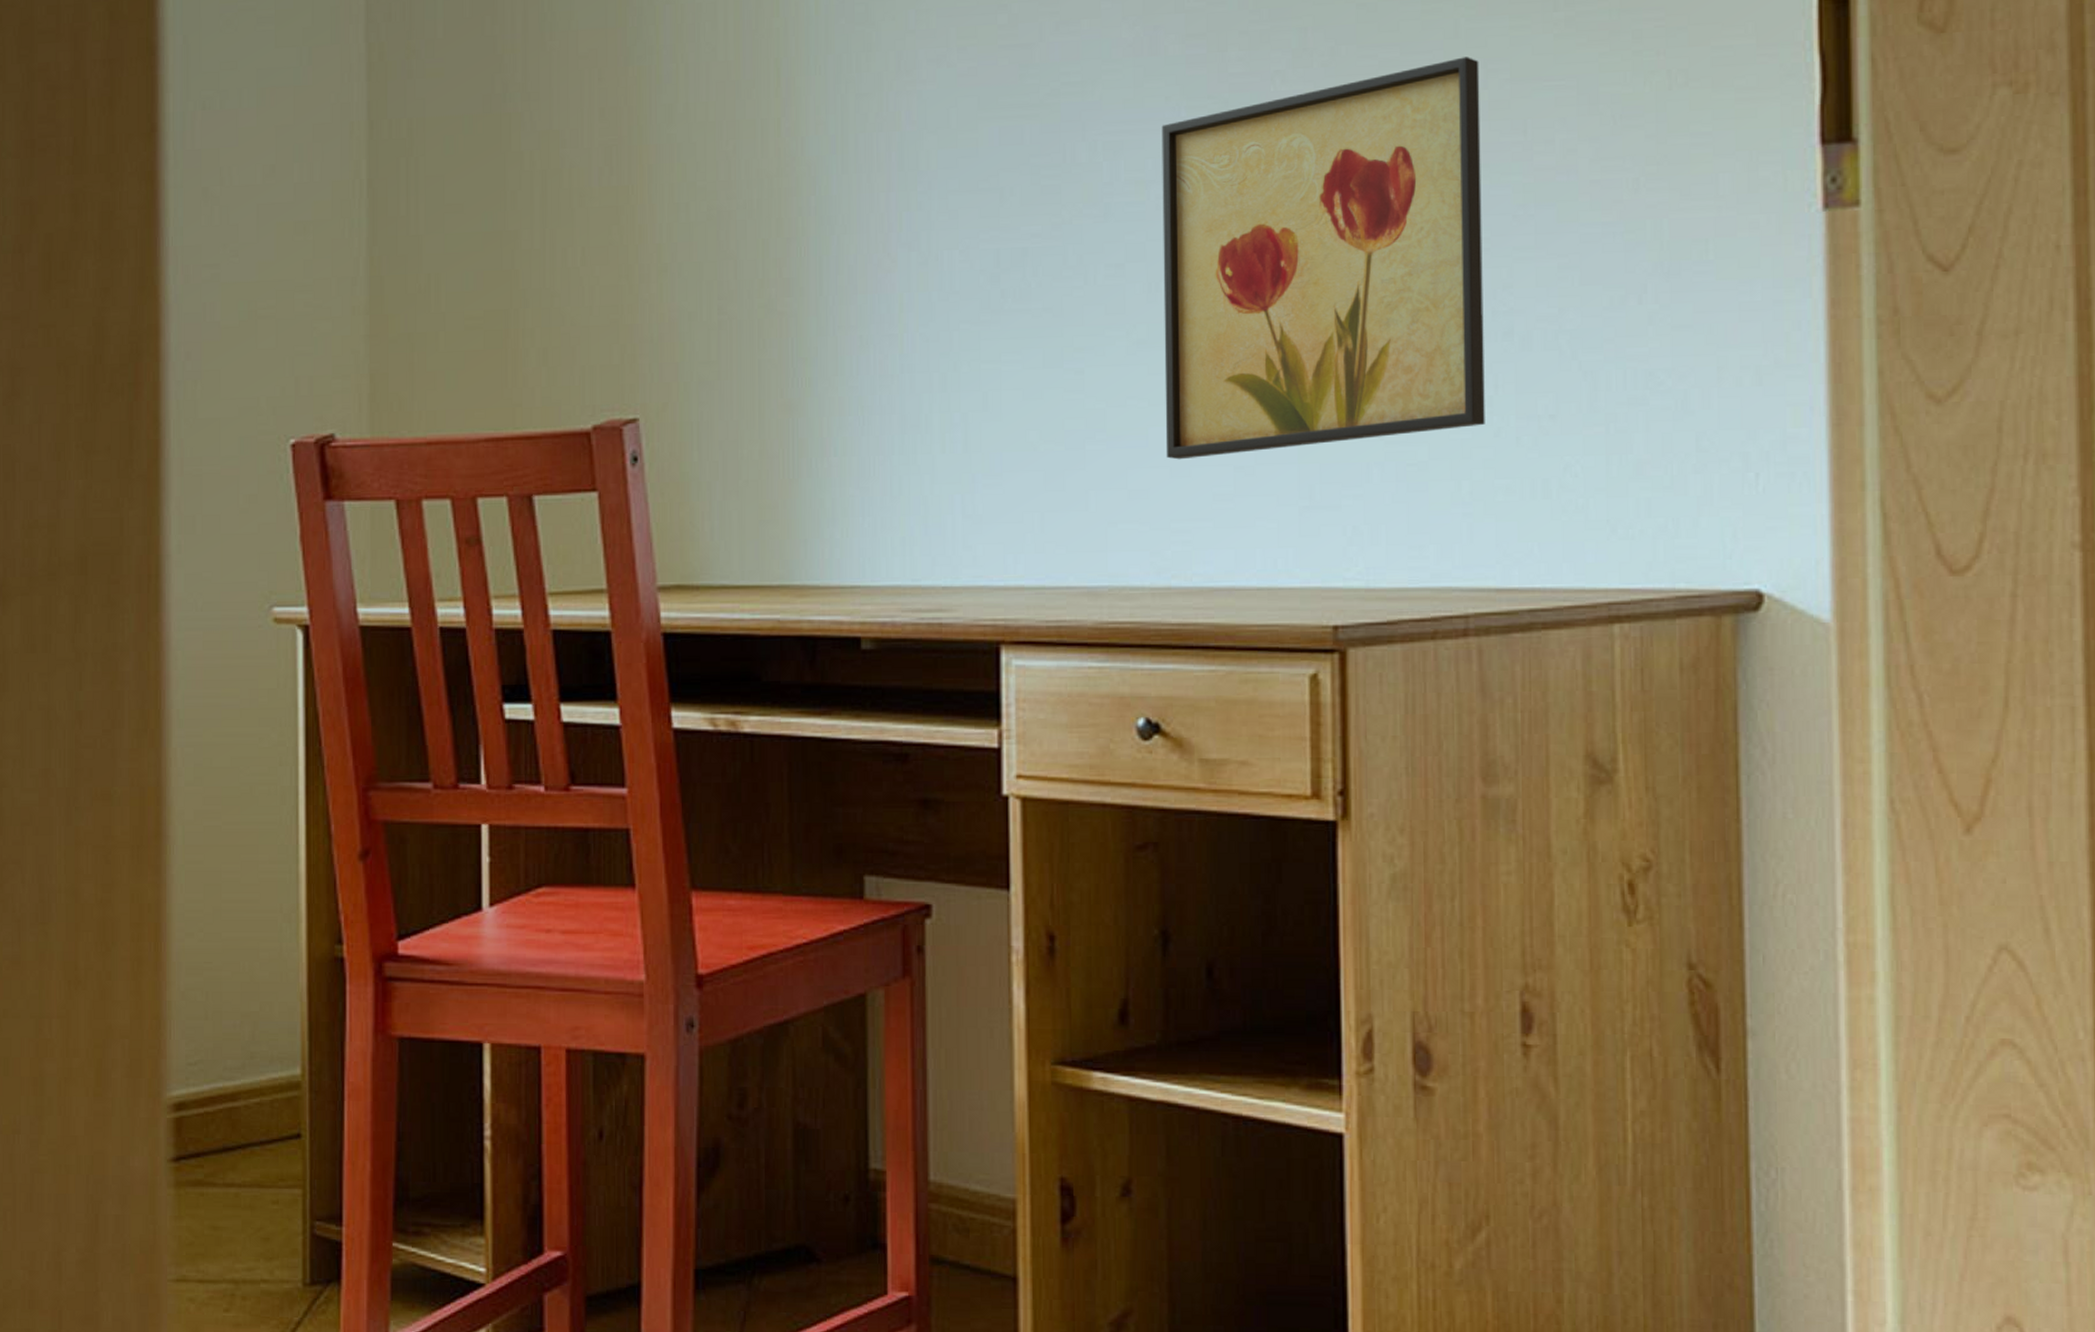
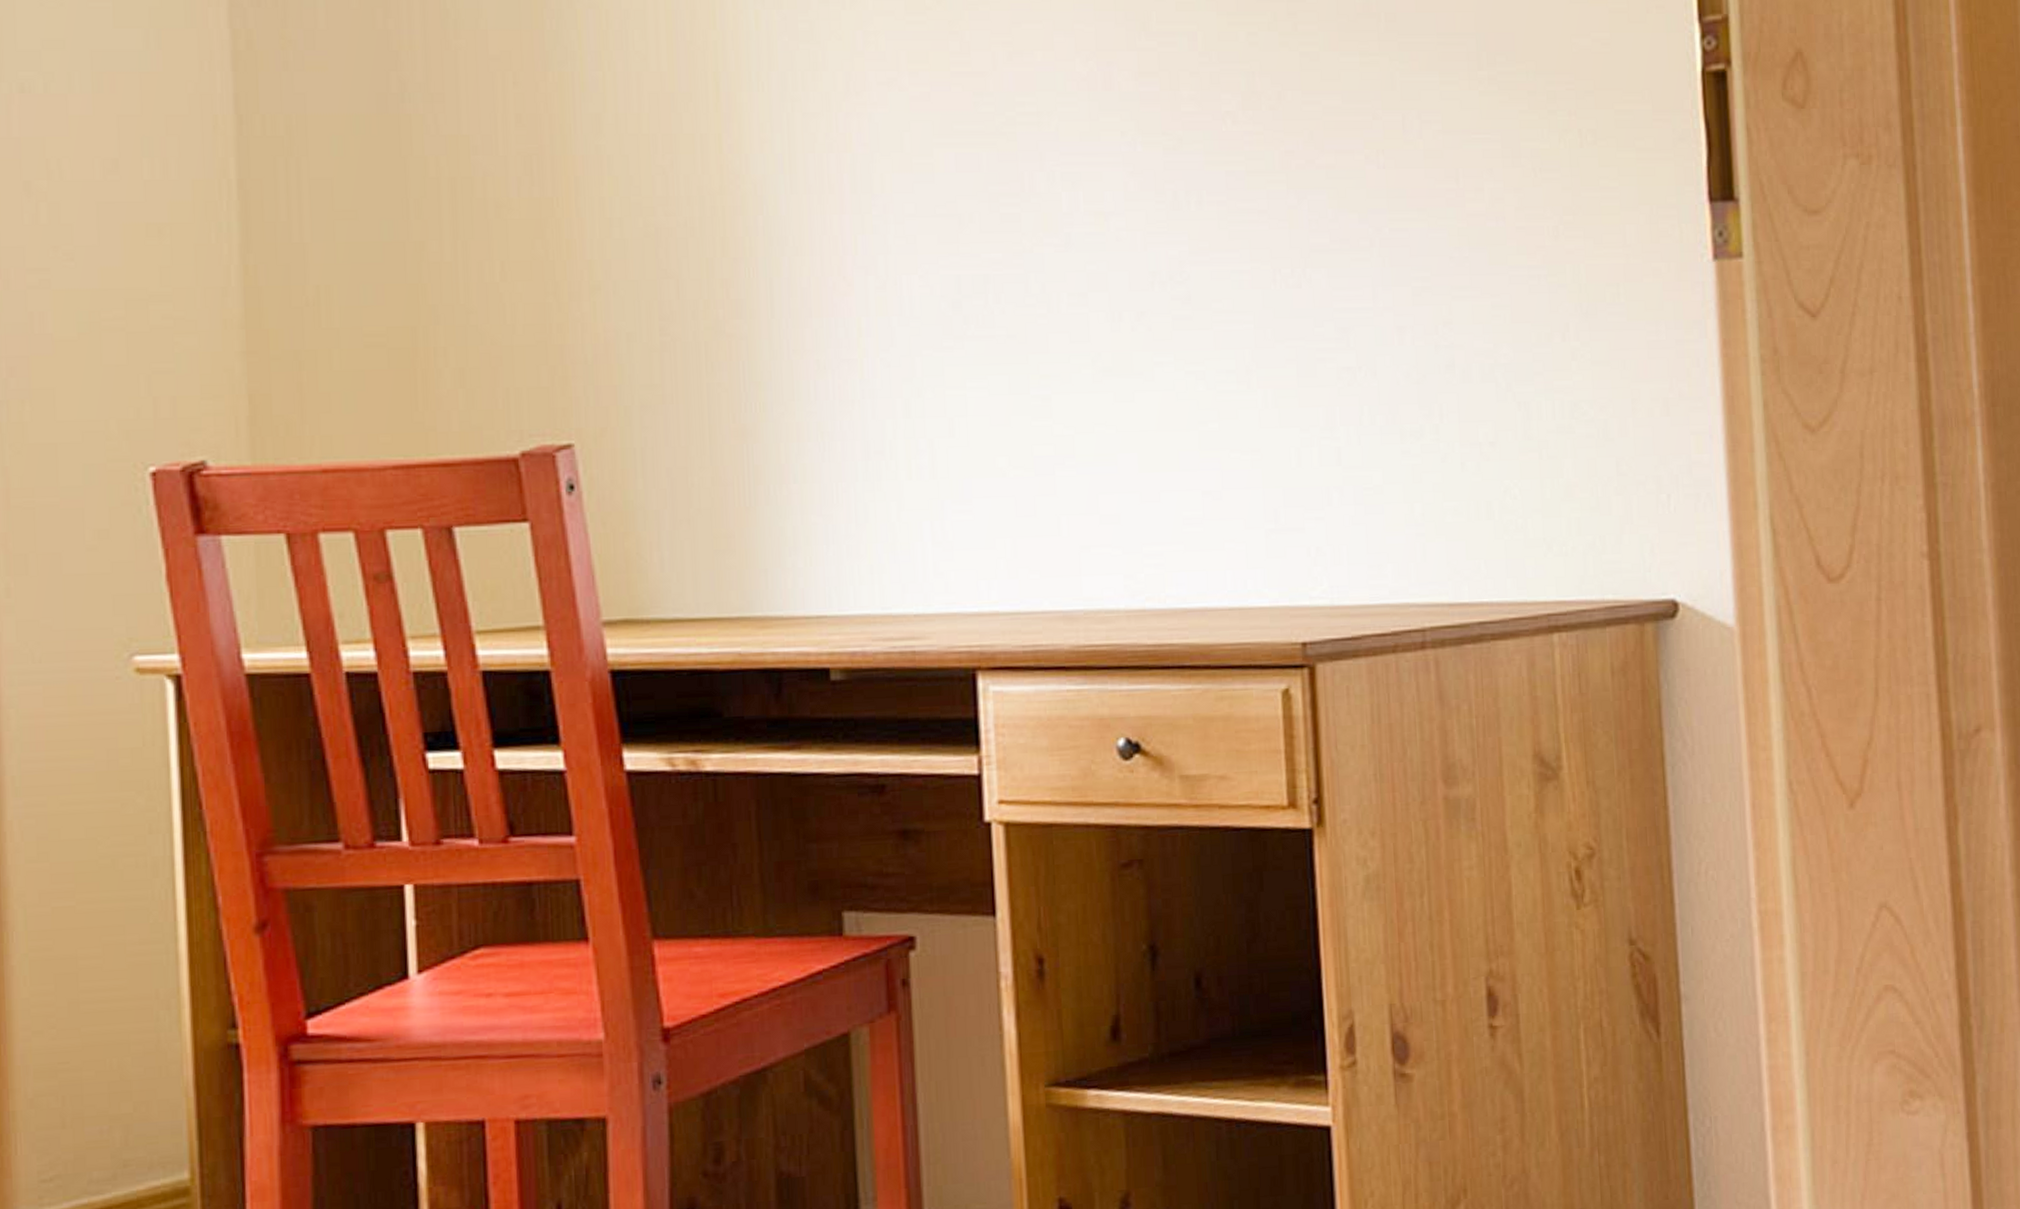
wall art: present [1161,57,1485,460] -> none [1118,108,1433,485]

